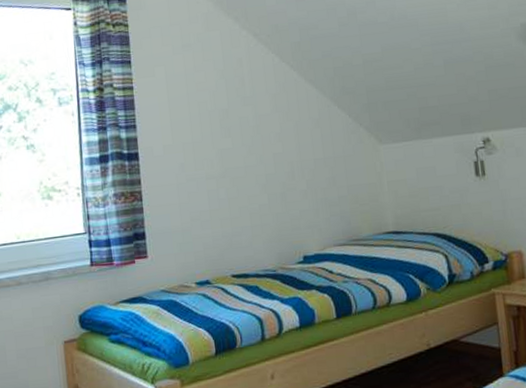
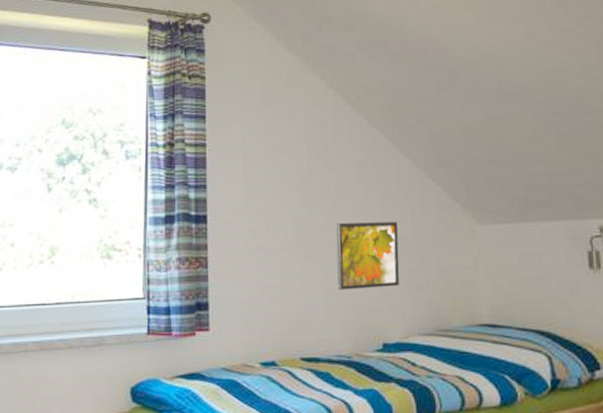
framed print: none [256,147,315,212] -> present [336,221,400,290]

